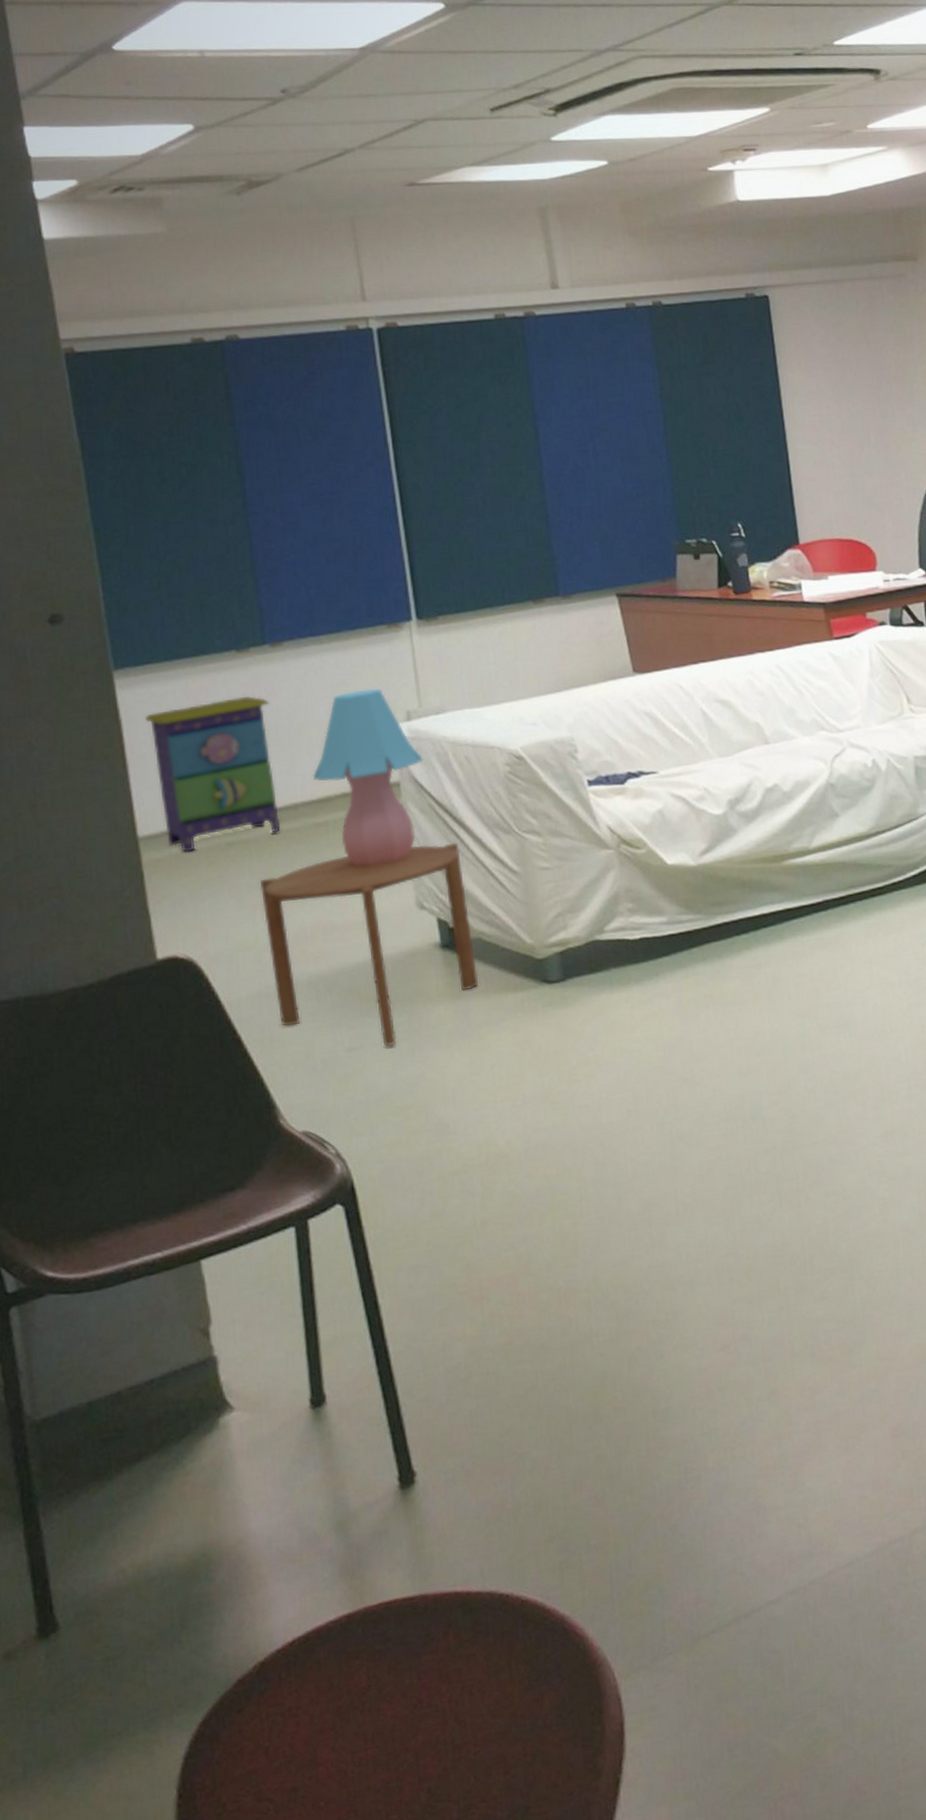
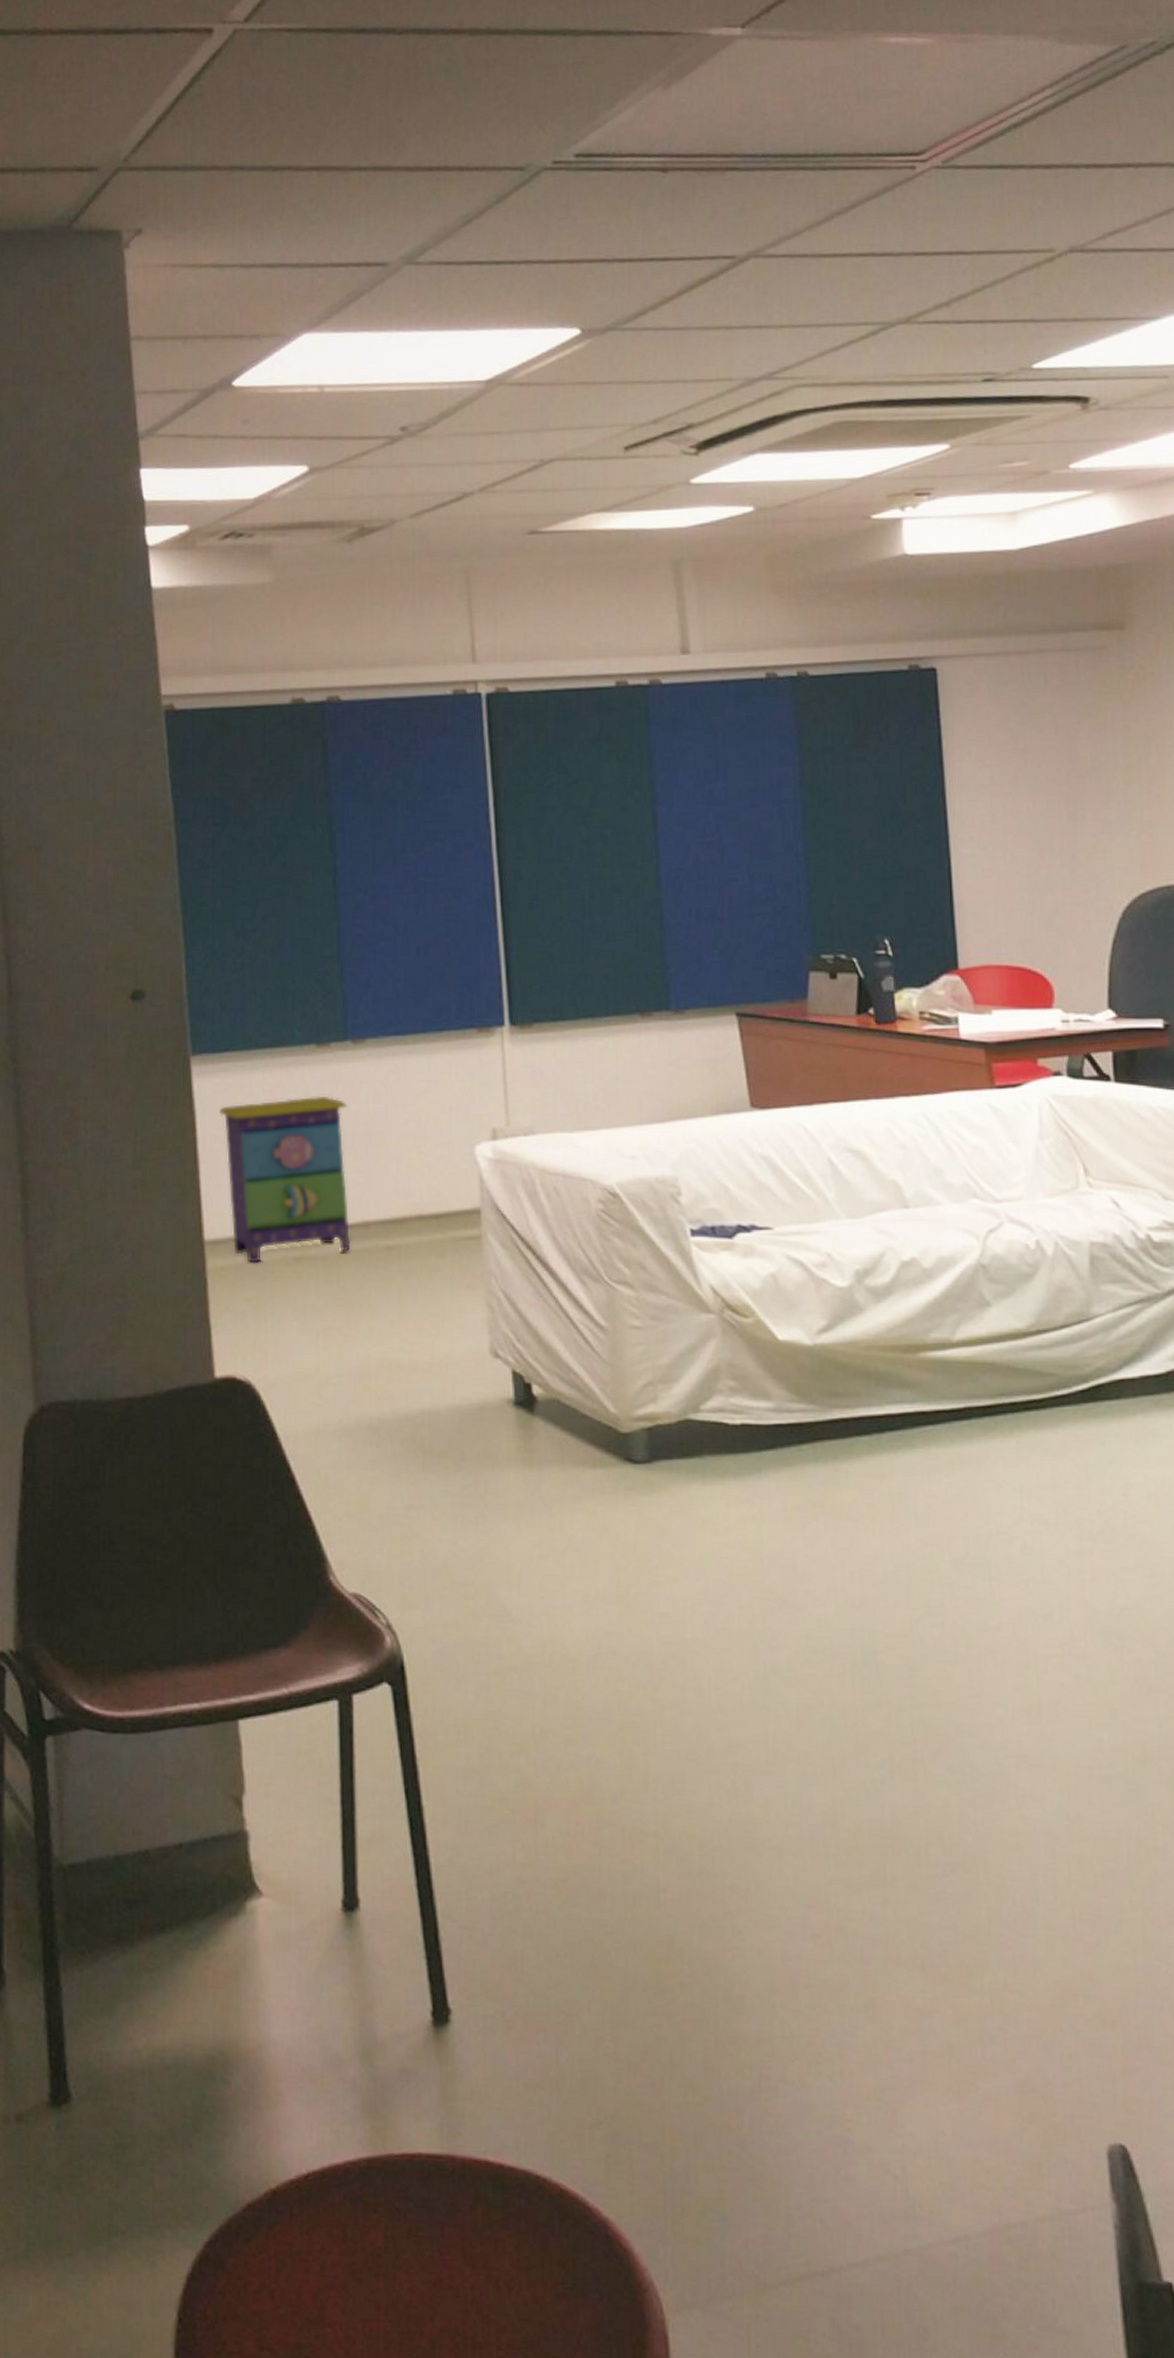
side table: present [260,842,478,1047] -> none [325,1284,553,1511]
table lamp: present [312,689,423,866] -> none [387,1099,507,1300]

